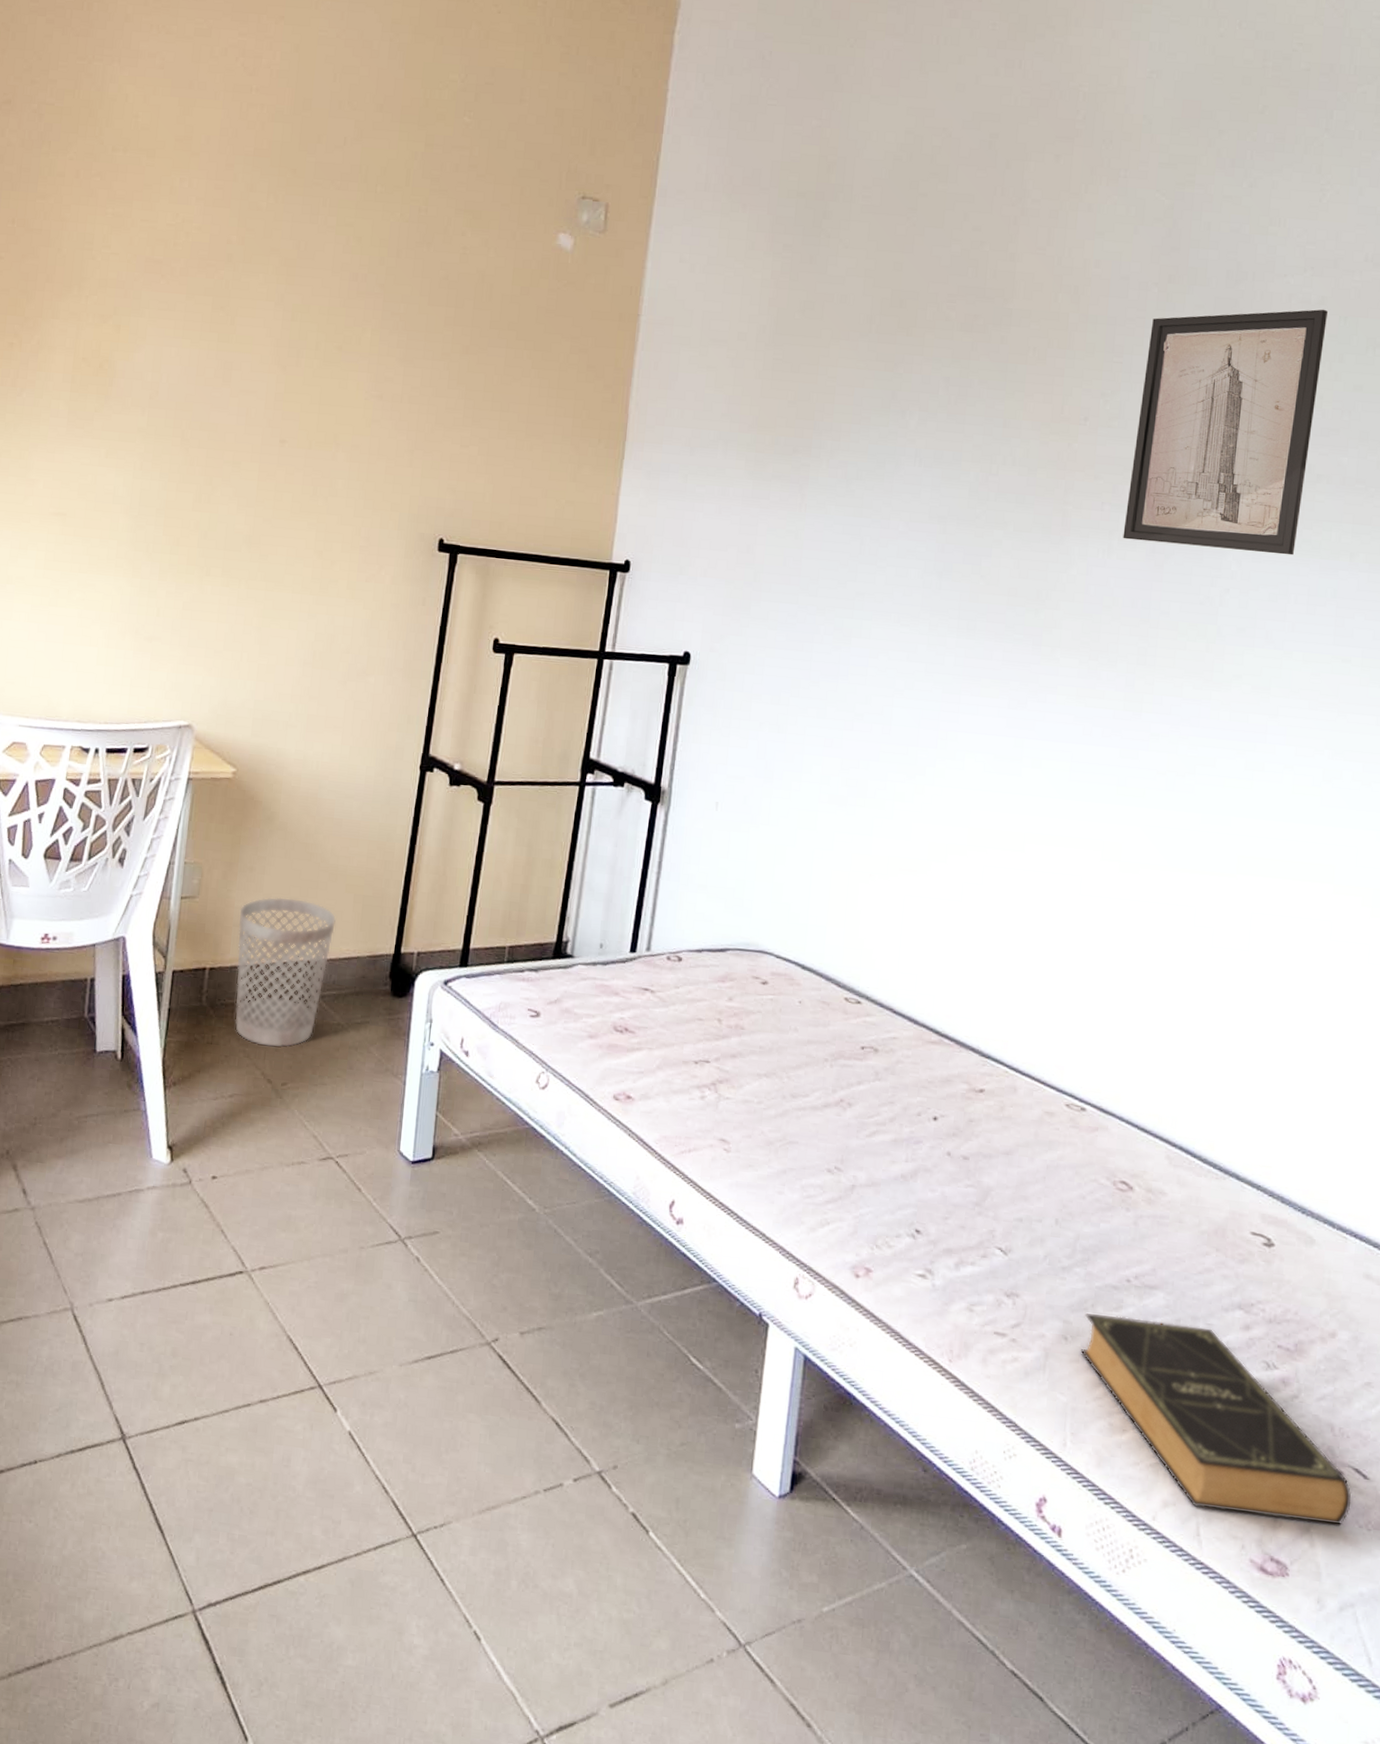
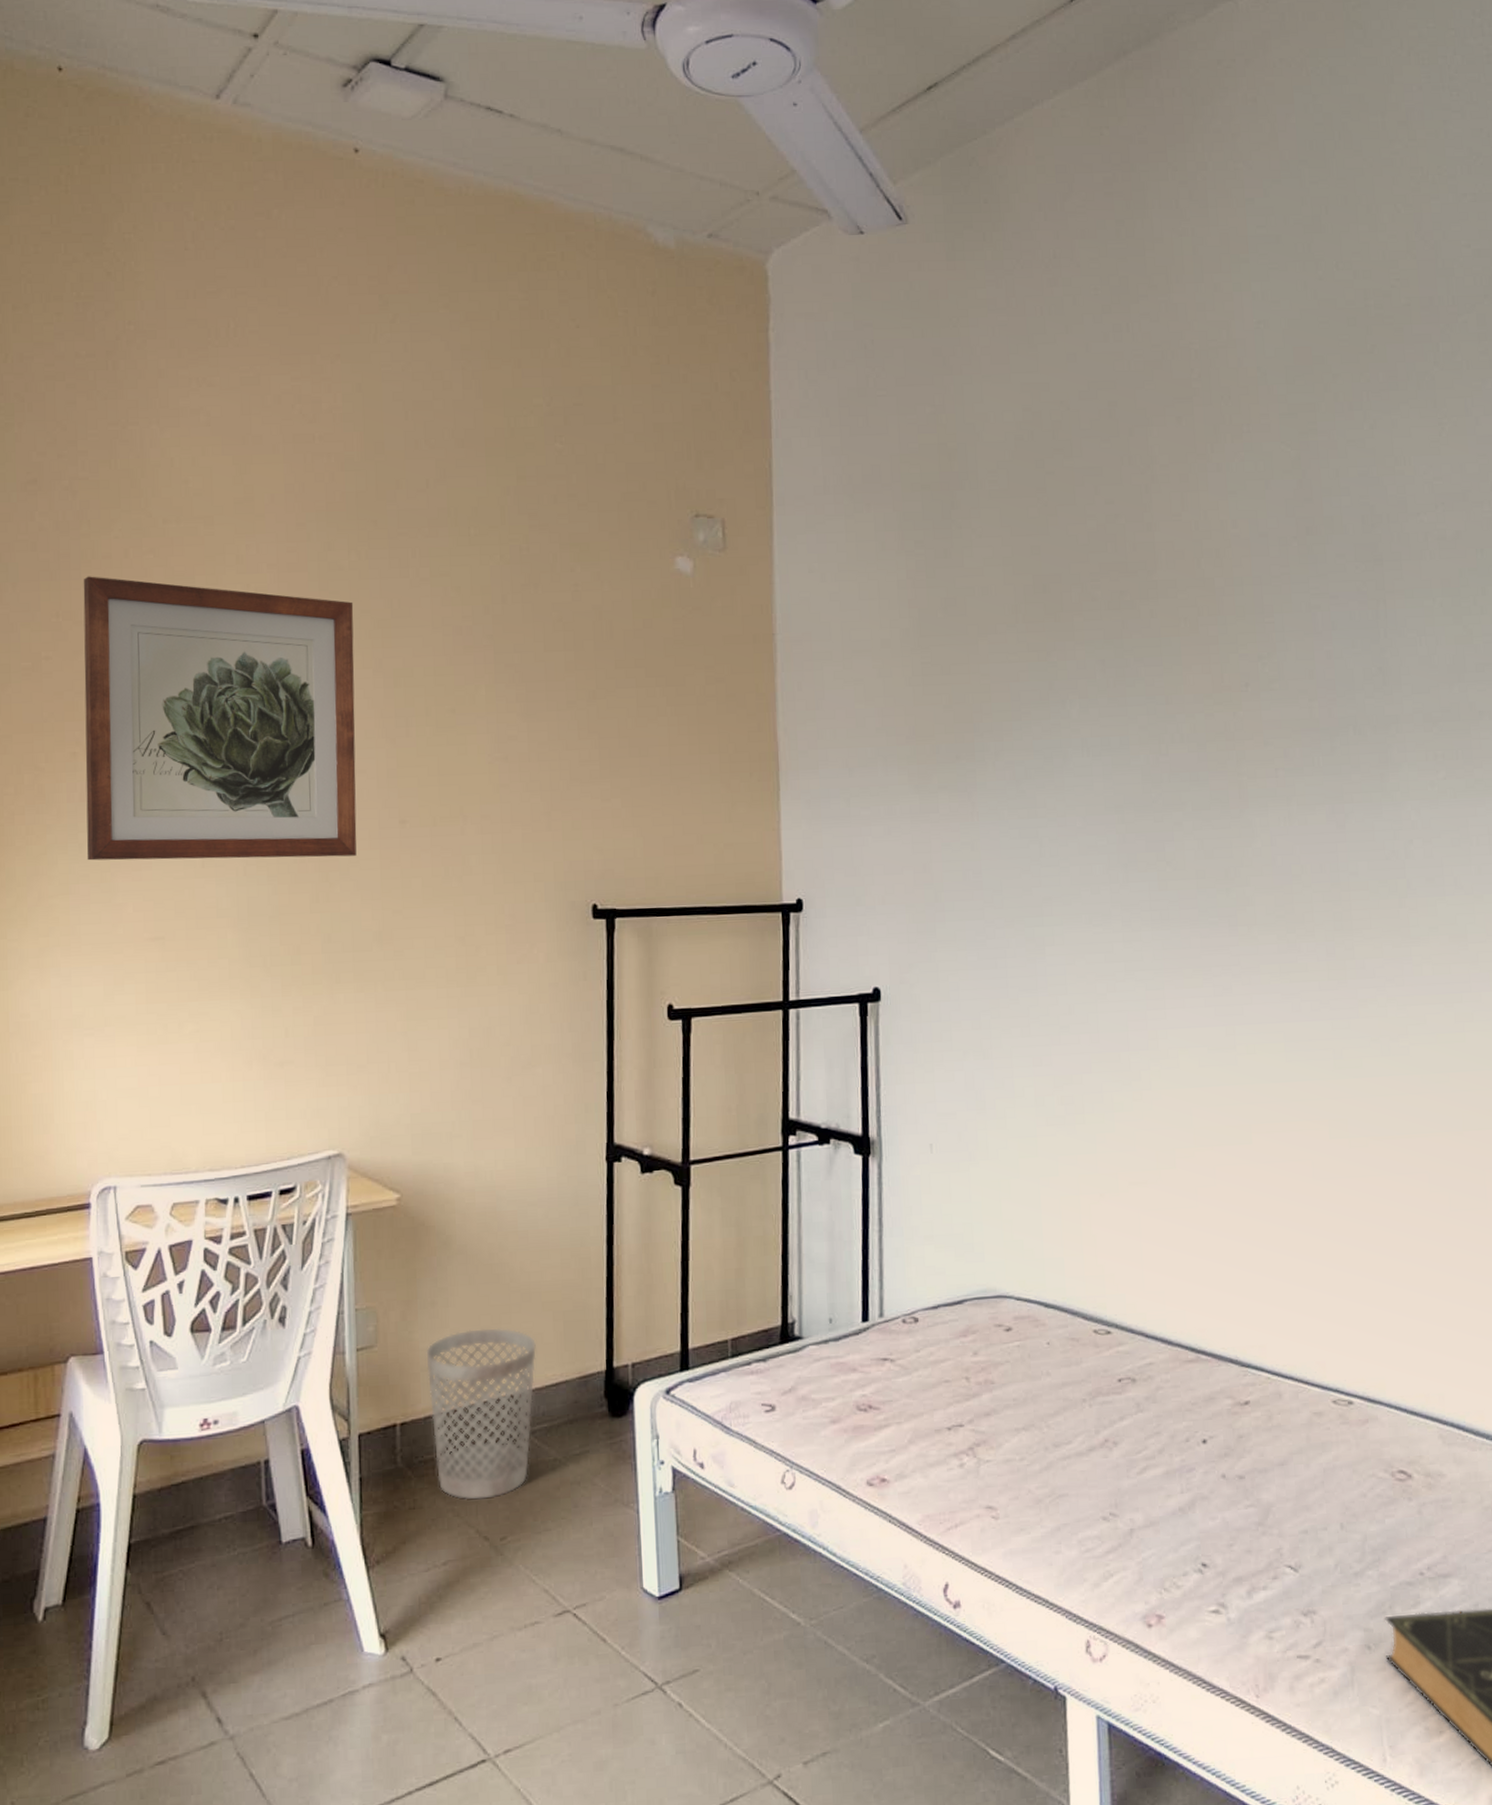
wall art: none [10,190,266,466] -> present [83,576,357,861]
wall art: present [1123,309,1328,556] -> none [1297,543,1469,803]

